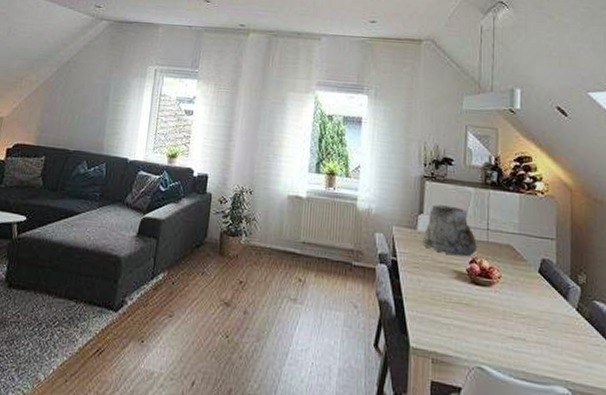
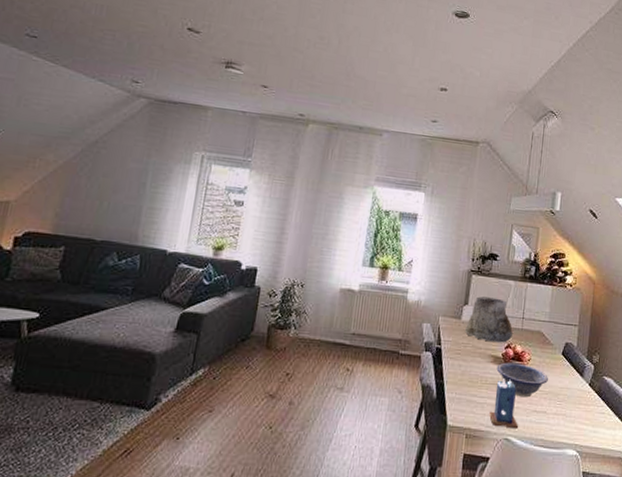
candle: none [457,297,492,357] -> present [489,379,518,429]
decorative bowl: none [461,279,524,321] -> present [496,362,548,398]

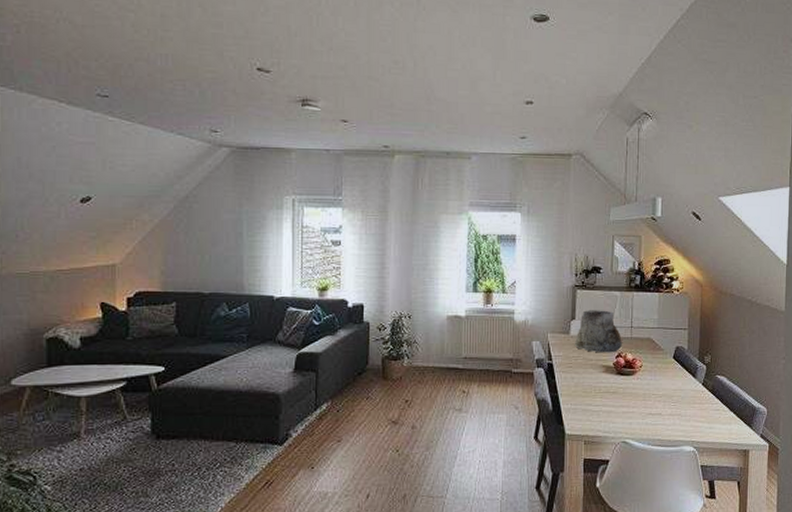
candle: present [489,379,518,429] -> none [606,386,634,432]
decorative bowl: present [496,362,548,398] -> none [609,370,661,402]

